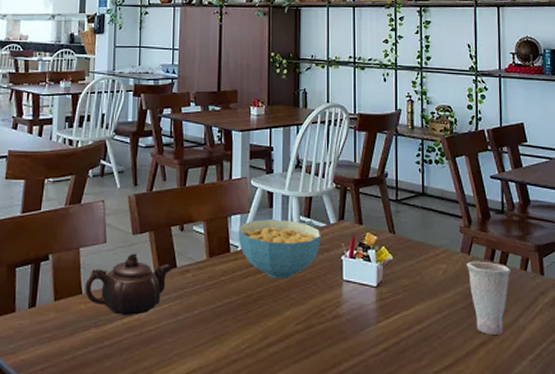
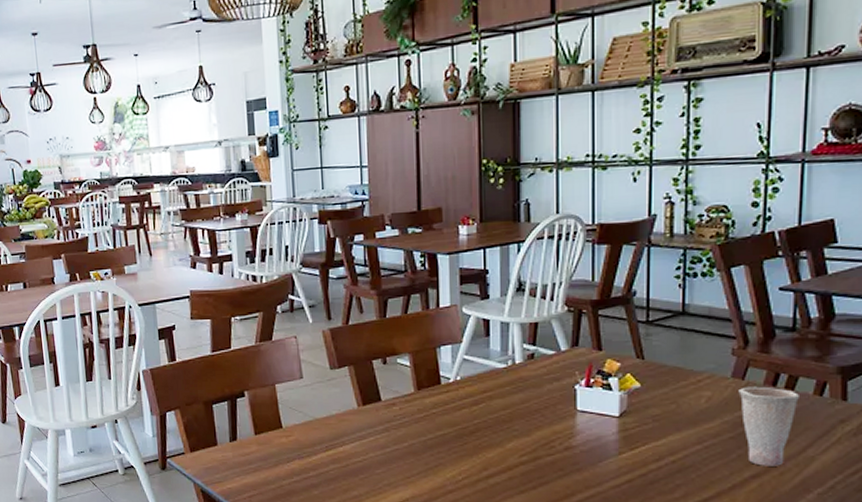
teapot: present [85,253,171,315] -> none [284,387,375,447]
cereal bowl: present [238,219,321,279] -> none [449,348,550,410]

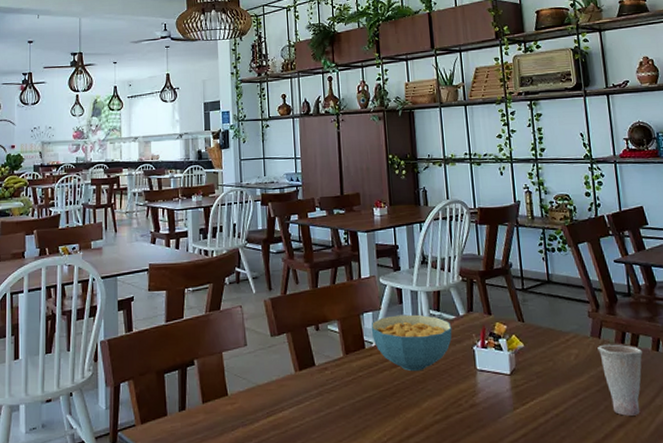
cereal bowl: none [449,348,550,410] -> present [371,314,452,372]

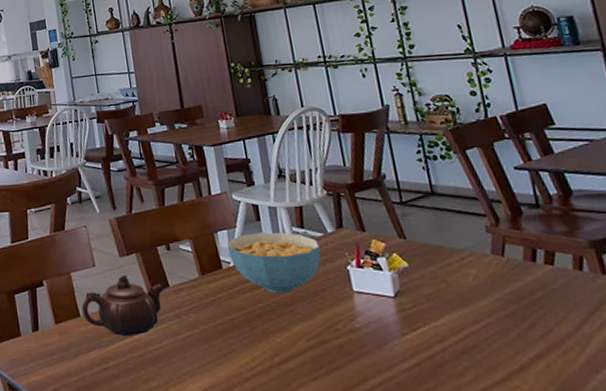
teapot: none [230,354,310,414] -> present [81,274,164,336]
cup: present [597,344,643,416] -> none [501,262,564,345]

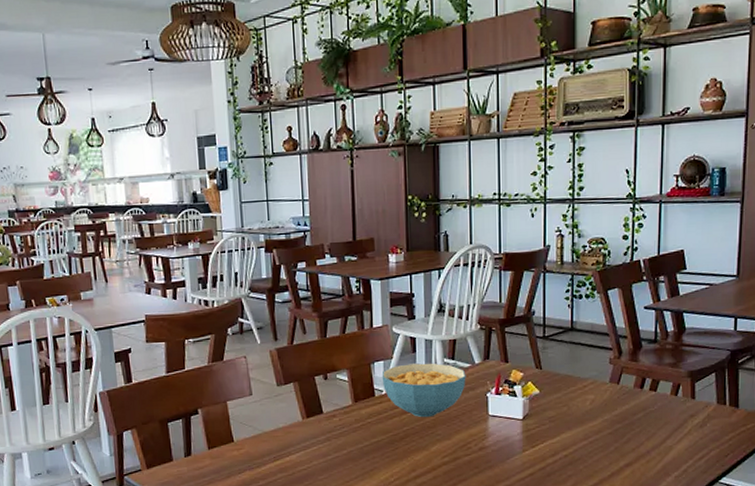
teapot: present [81,274,164,336] -> none [236,402,318,458]

